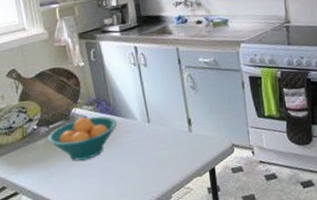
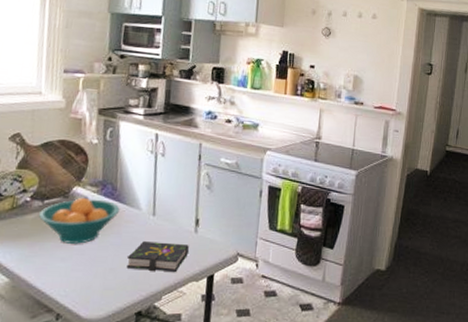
book: none [133,144,187,175] -> present [126,241,189,272]

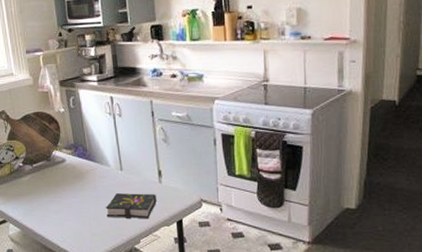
fruit bowl: present [39,197,120,244] -> none [31,159,93,199]

